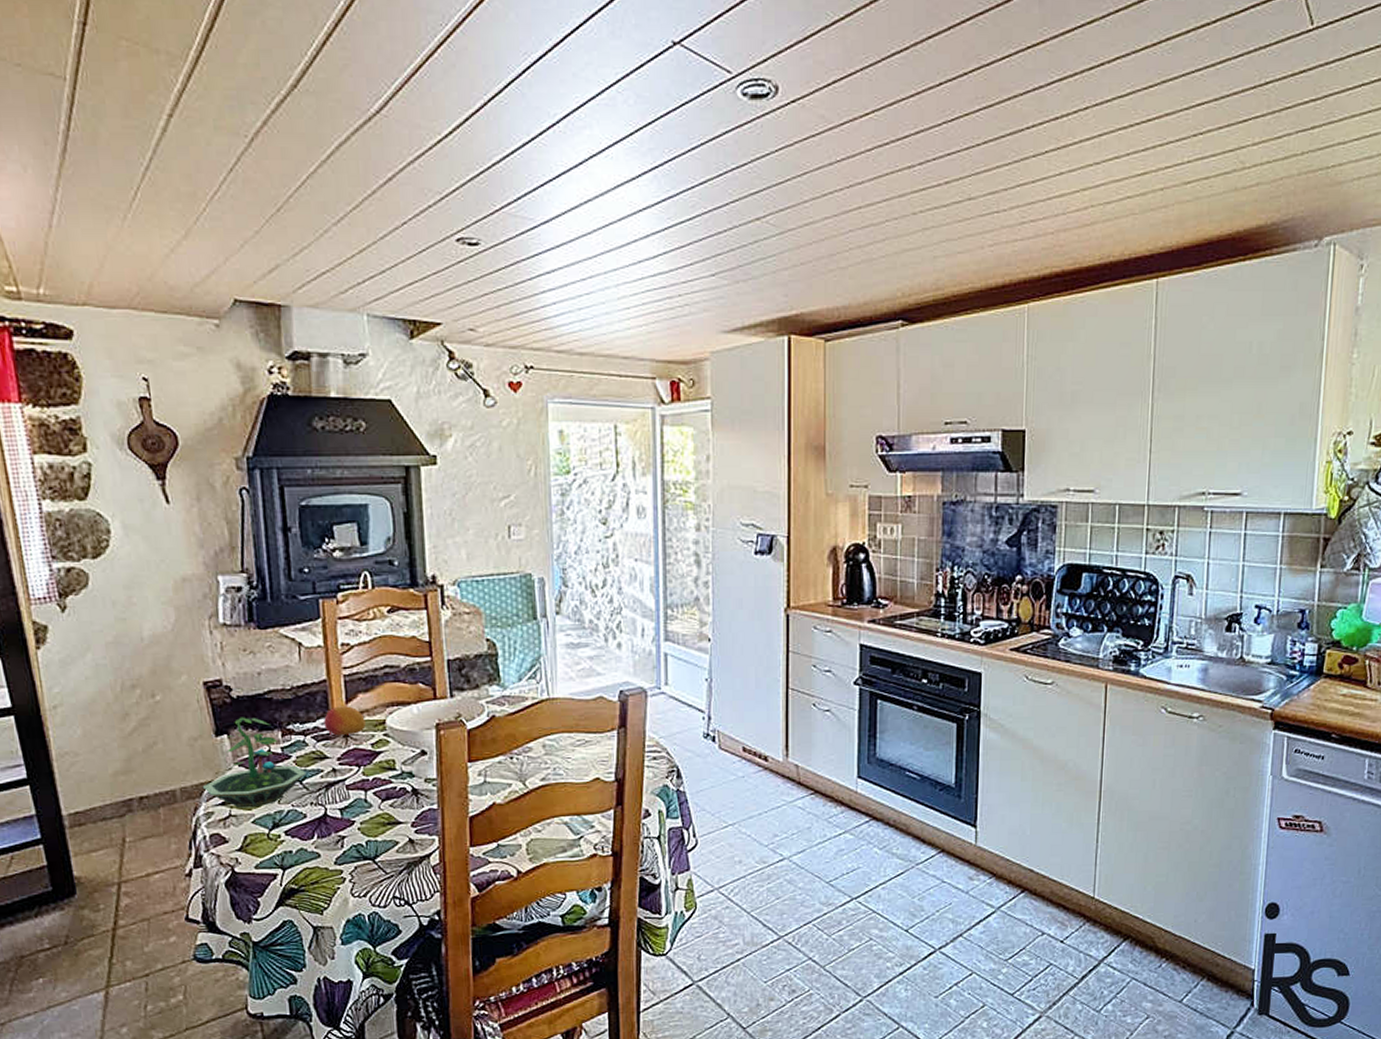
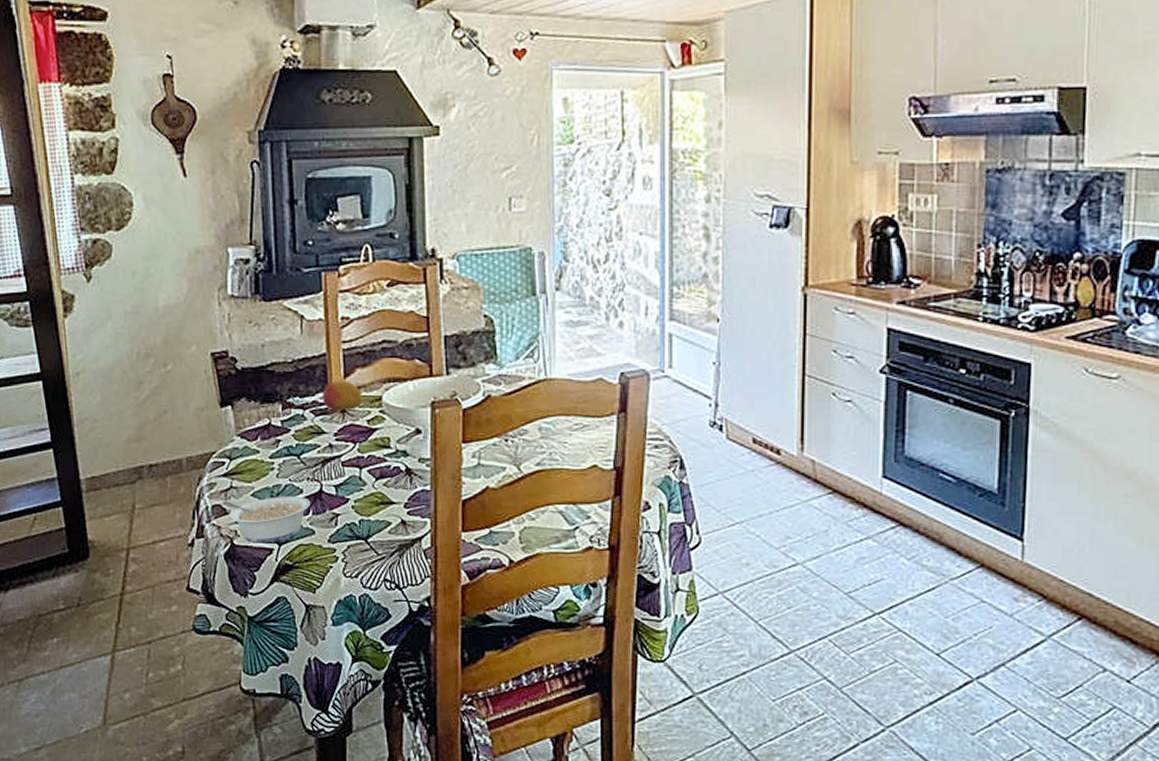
terrarium: present [202,717,307,808] -> none [206,389,304,481]
legume: none [220,820,316,869] -> present [221,495,311,543]

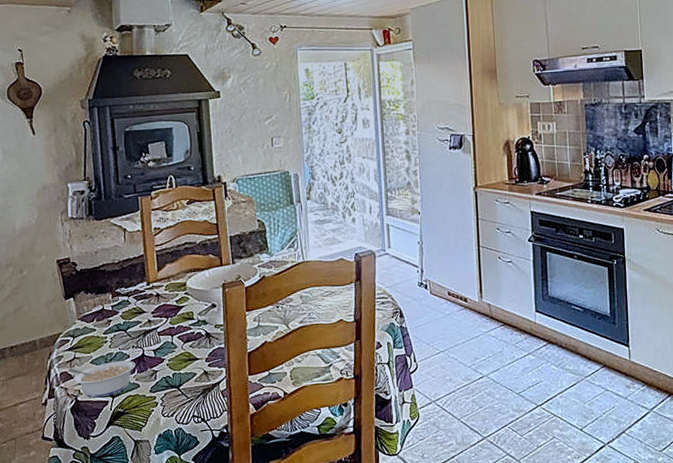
fruit: present [322,381,362,411] -> none [142,273,172,296]

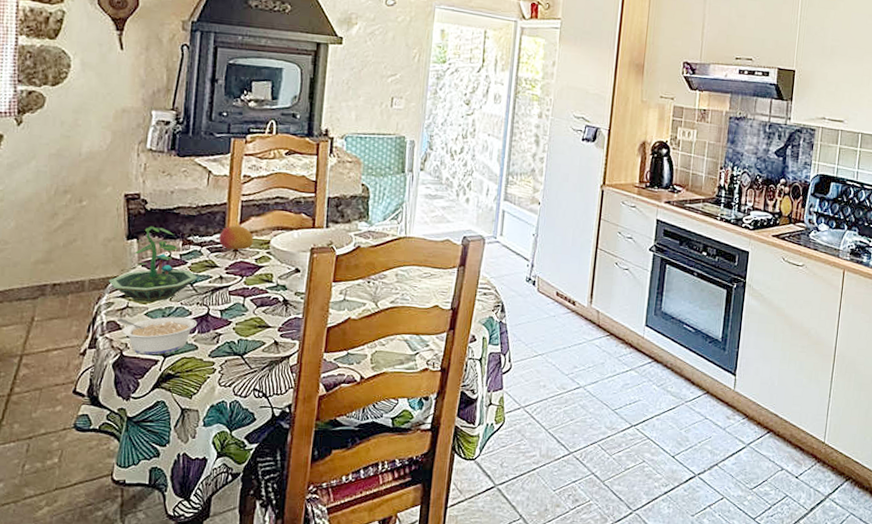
terrarium: none [55,284,130,352] -> present [108,226,198,303]
fruit: none [142,273,172,296] -> present [219,225,254,250]

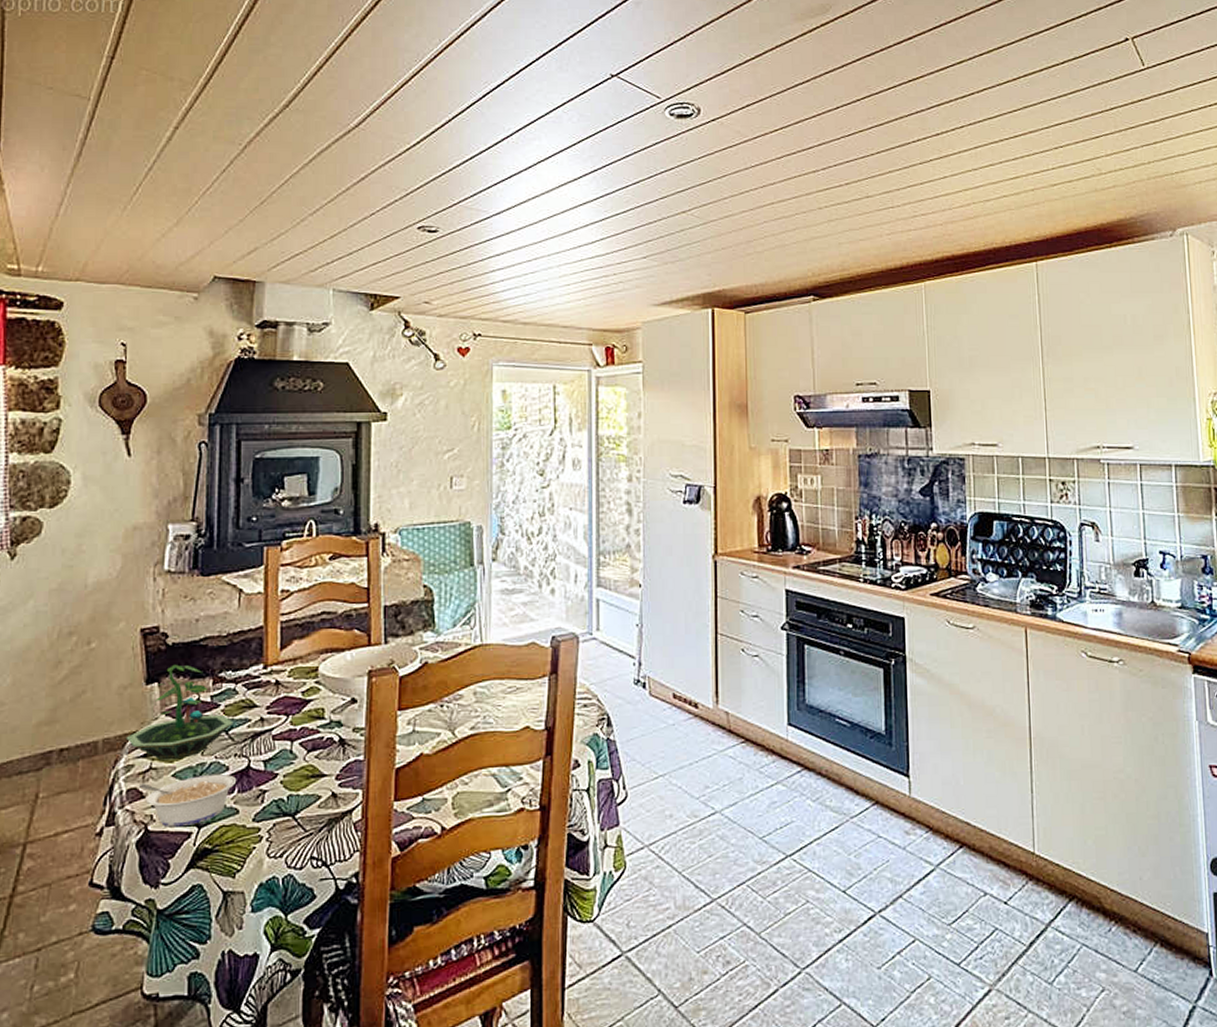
fruit: present [219,225,254,250] -> none [257,653,298,684]

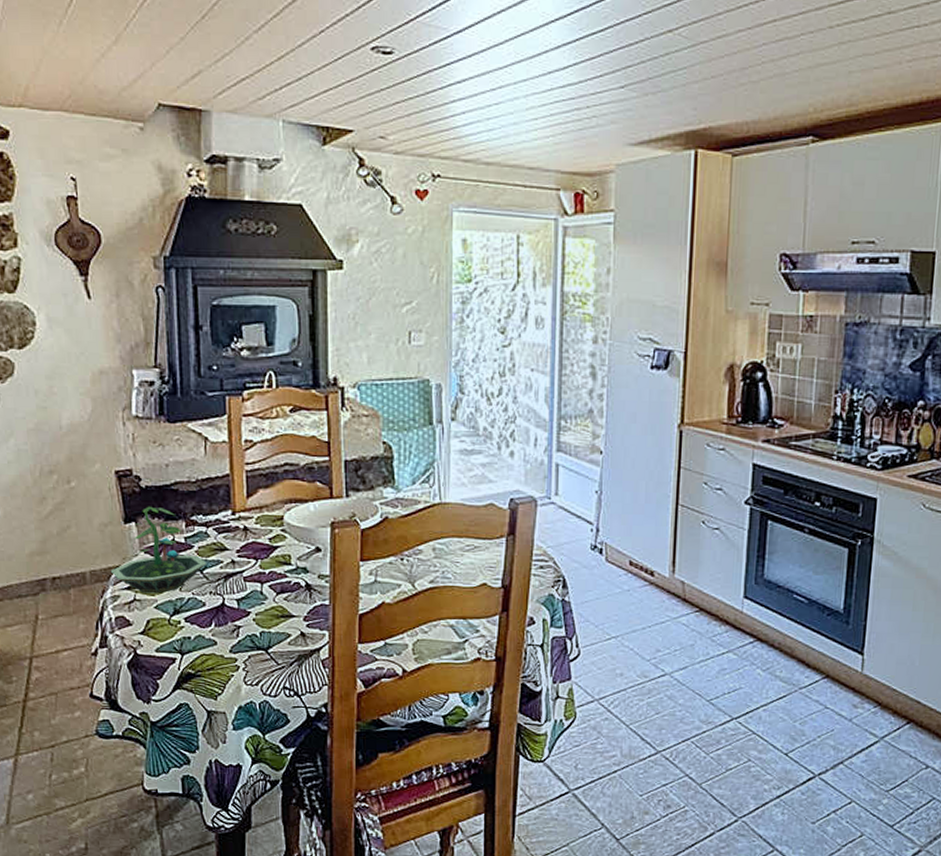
legume: present [138,773,237,827] -> none [125,608,214,653]

